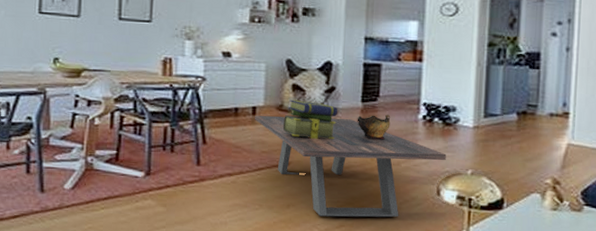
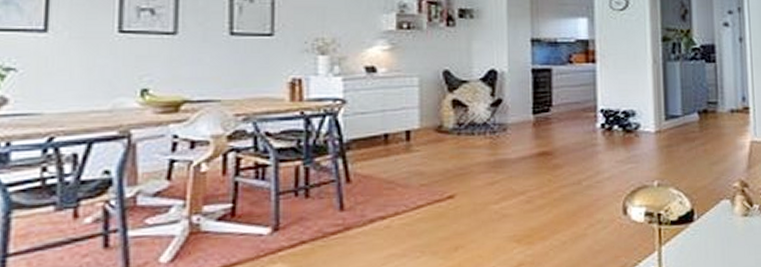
coffee table: present [255,115,446,217] -> none [410,134,630,256]
stack of books: present [282,99,337,140] -> none [443,118,506,163]
decorative bowl: present [357,114,391,140] -> none [529,126,567,157]

